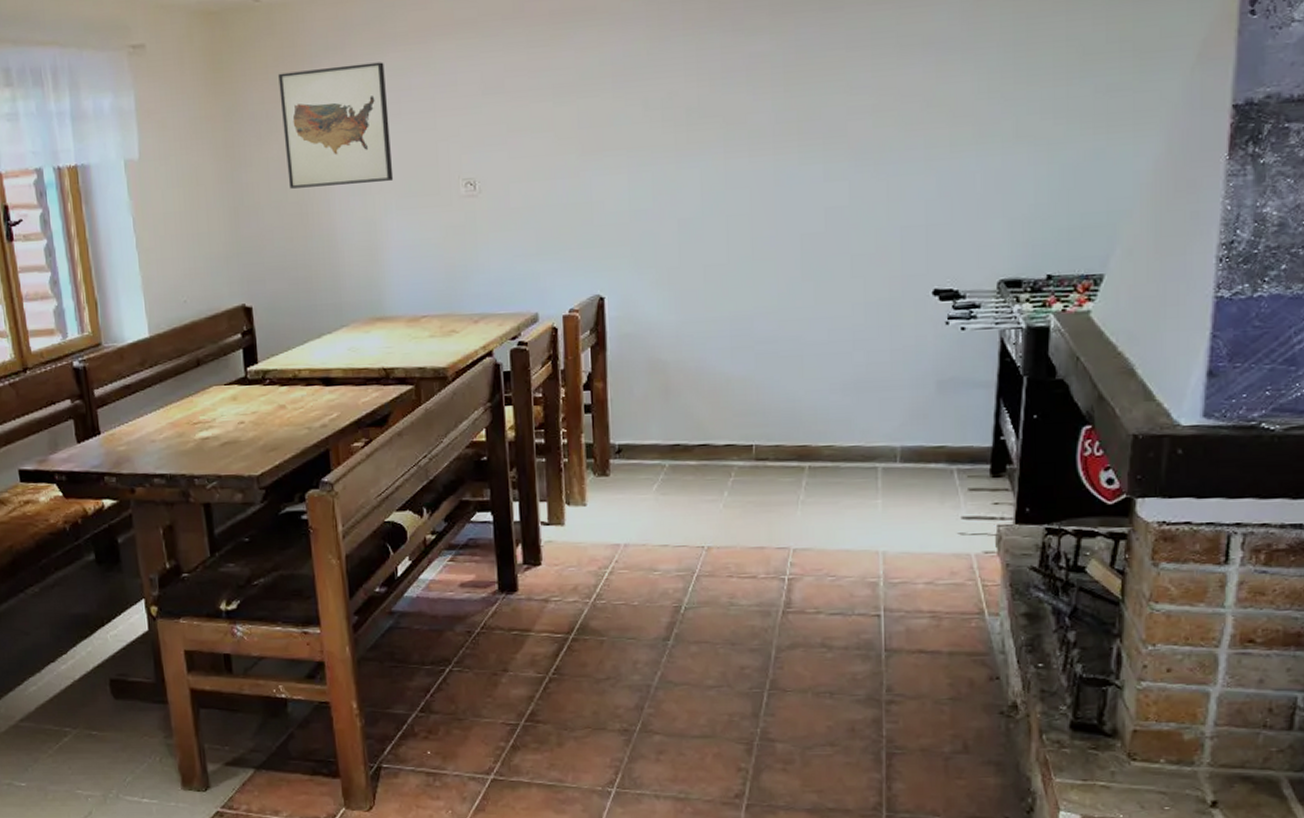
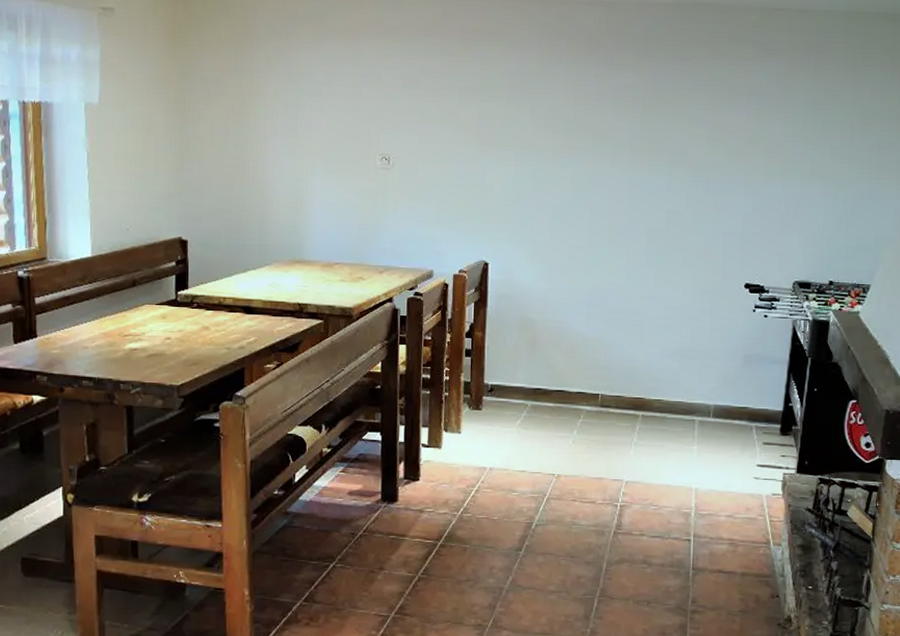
wall art: present [278,62,394,189] -> none [229,48,322,149]

